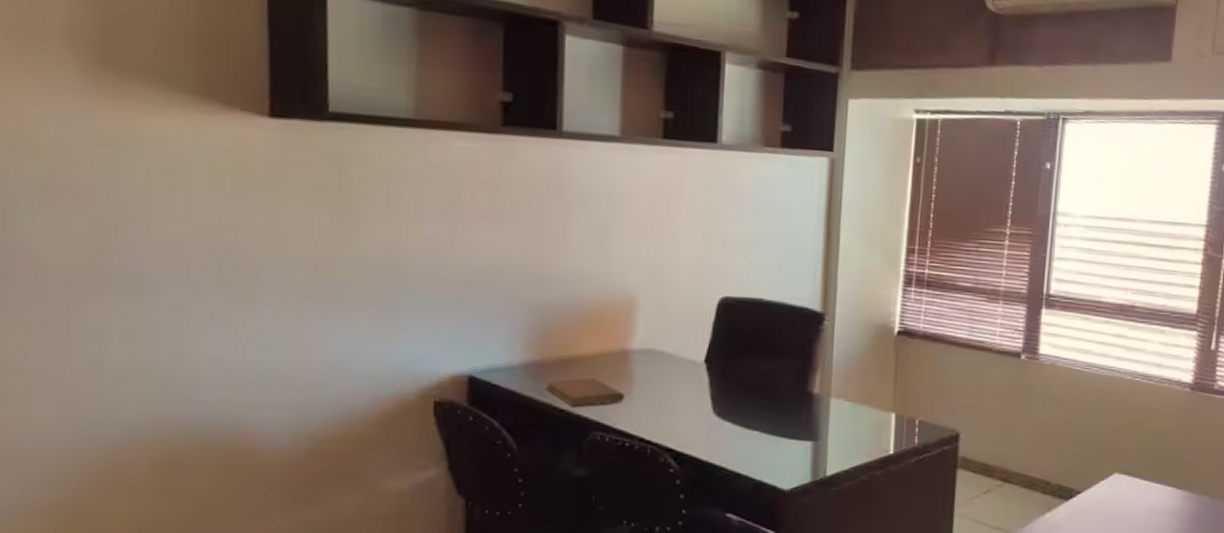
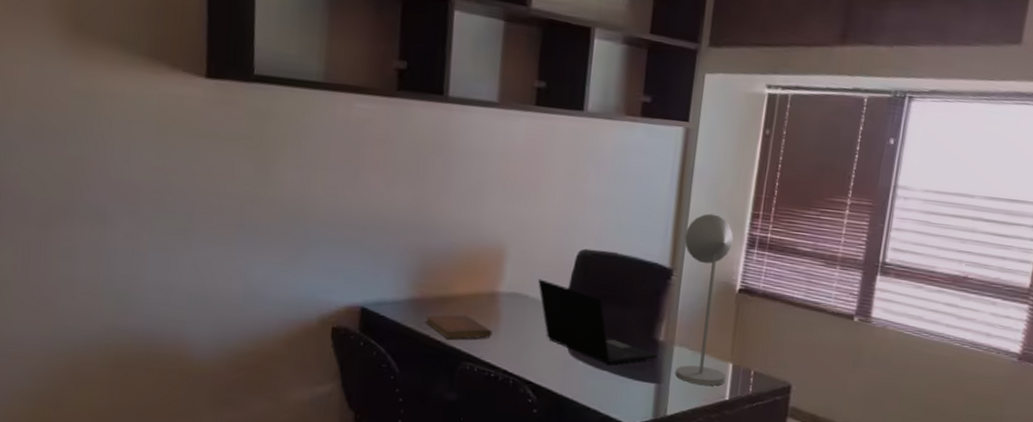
laptop: none [675,332,813,424] -> present [538,279,657,365]
desk lamp: none [834,250,889,439] -> present [675,213,734,386]

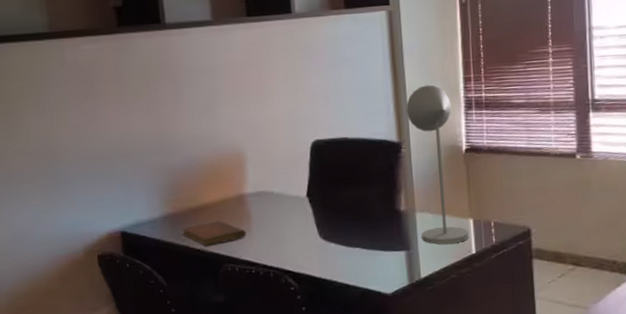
laptop: present [538,279,657,365] -> none [279,174,402,242]

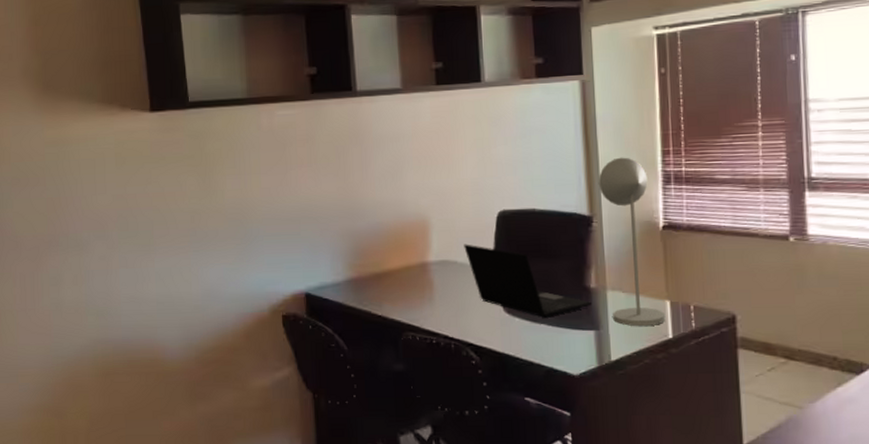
notebook: present [182,221,246,246] -> none [364,288,428,313]
laptop: none [279,174,402,242] -> present [464,244,592,318]

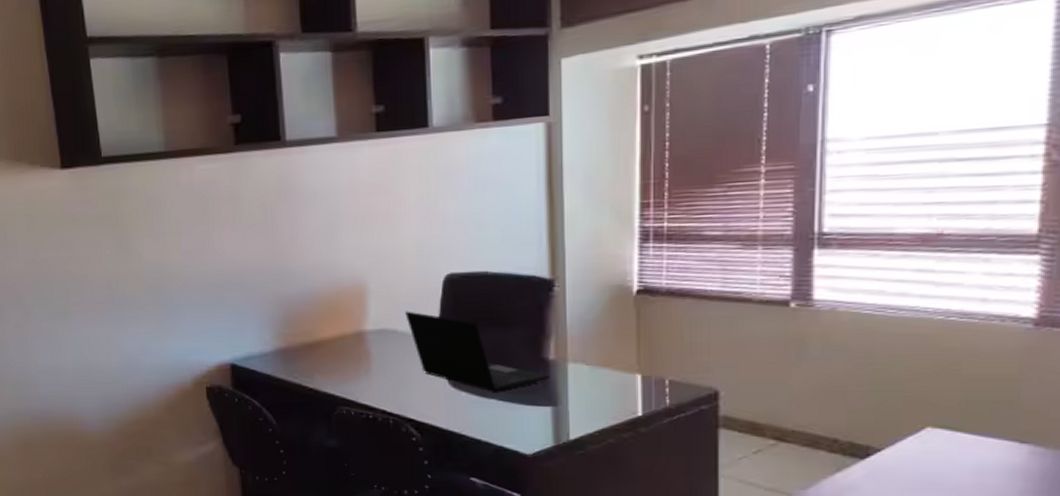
desk lamp: present [598,157,666,326] -> none [562,211,635,402]

